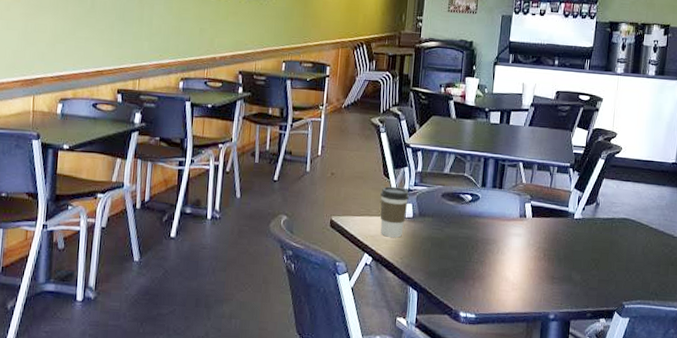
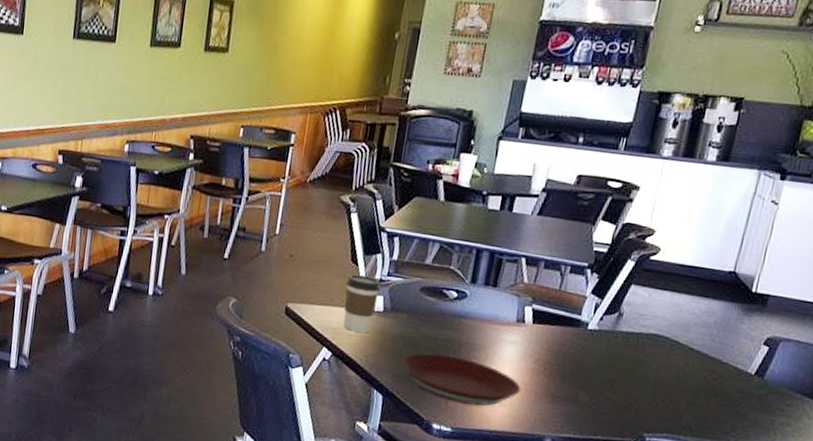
plate: none [430,250,528,293] -> present [400,352,522,406]

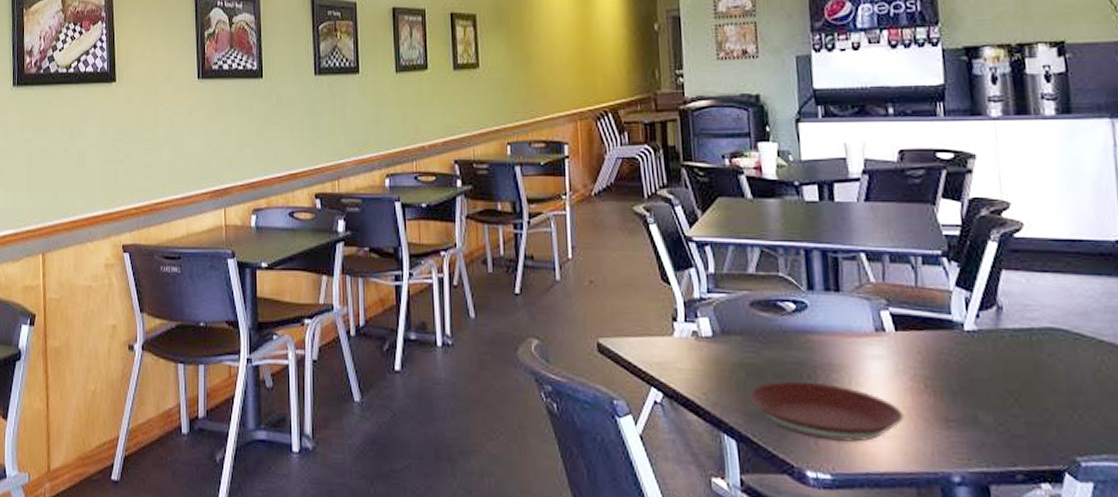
coffee cup: present [343,274,381,333] -> none [661,295,704,365]

